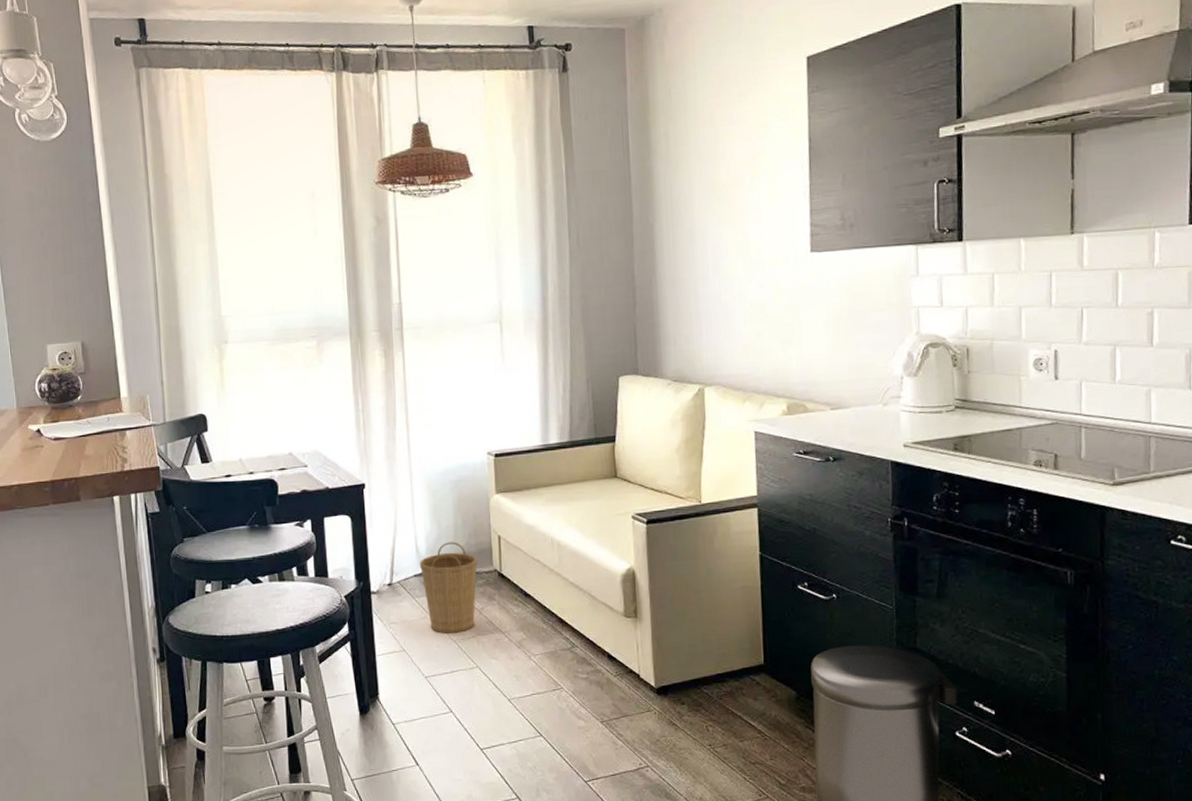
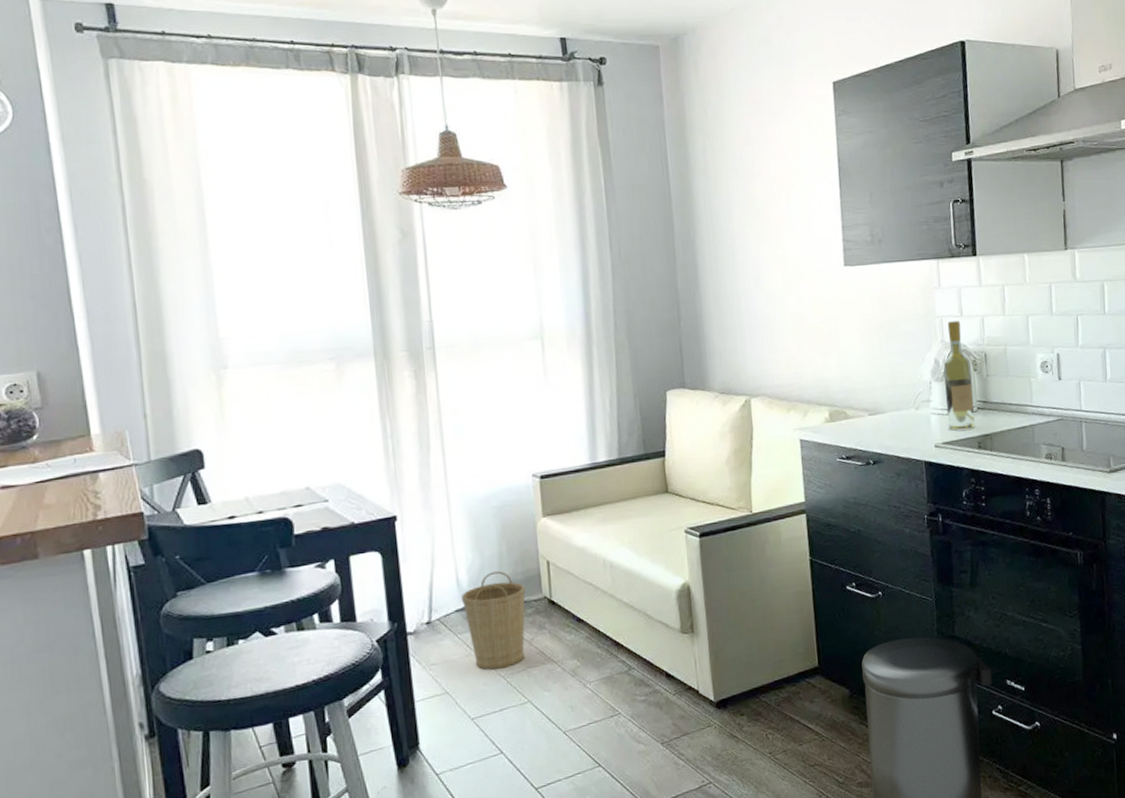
bottle: none [917,311,952,430] -> present [943,321,975,431]

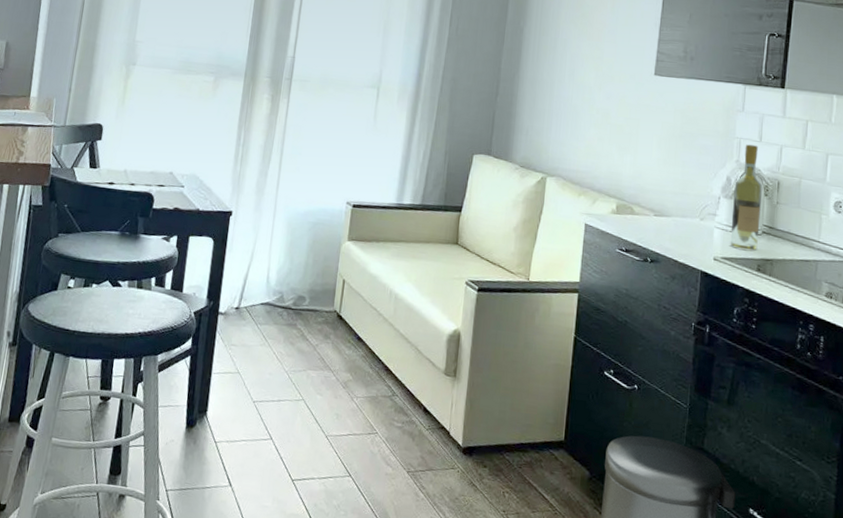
basket: present [462,571,526,670] -> none [267,278,321,364]

